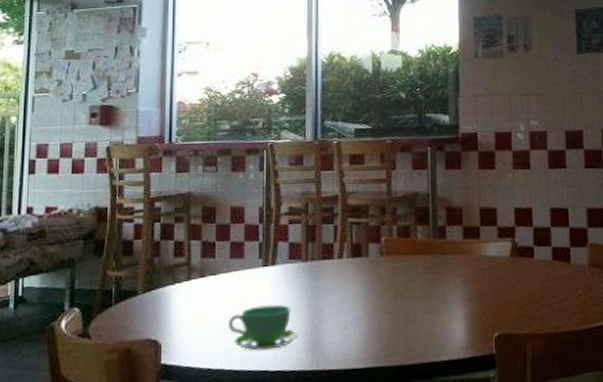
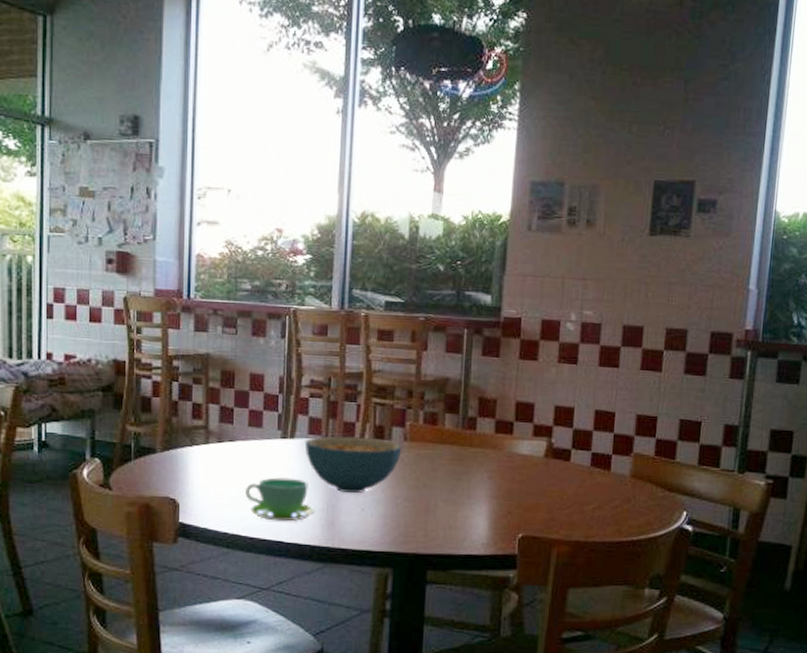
cereal bowl: none [285,256,379,313] -> present [304,435,402,494]

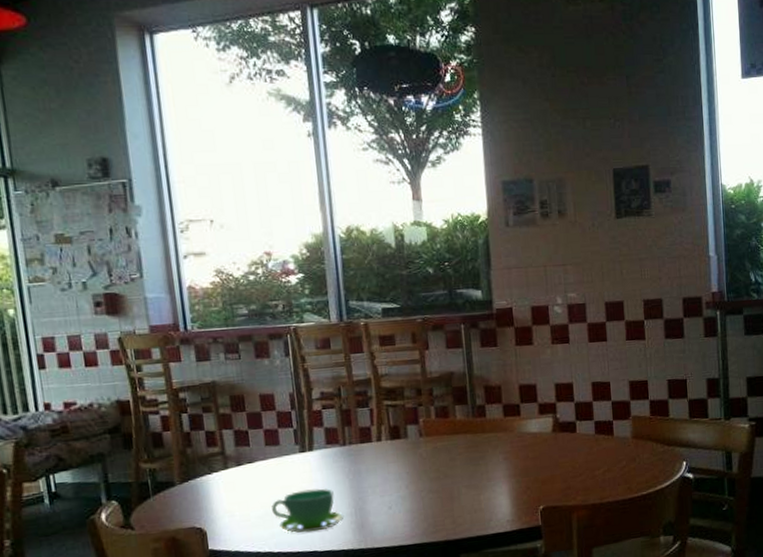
cereal bowl: present [304,435,402,494] -> none [323,438,419,495]

